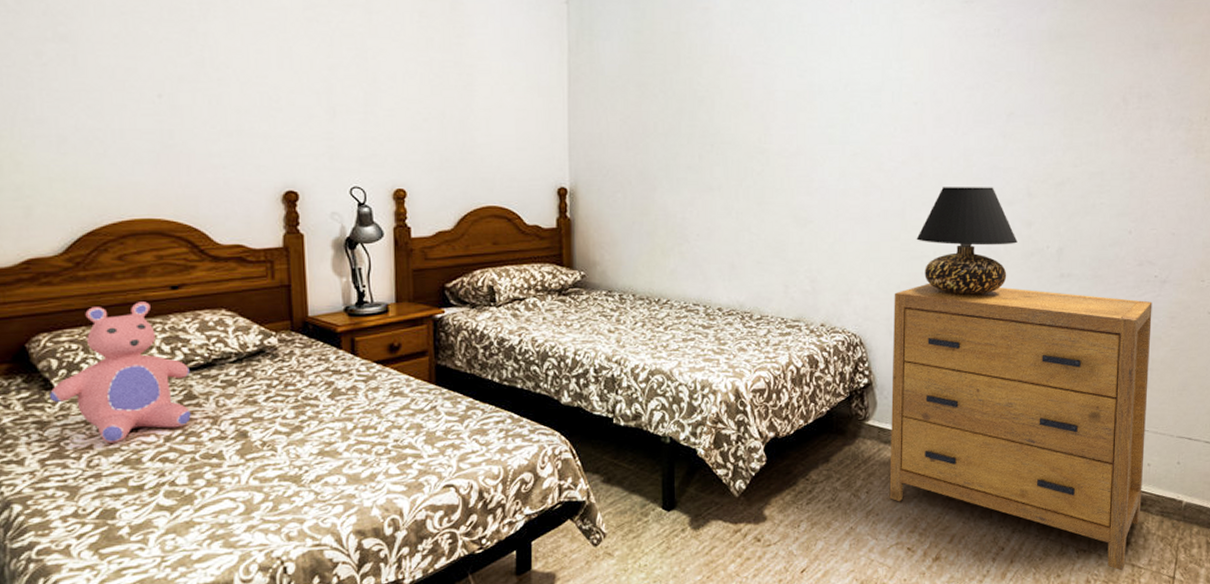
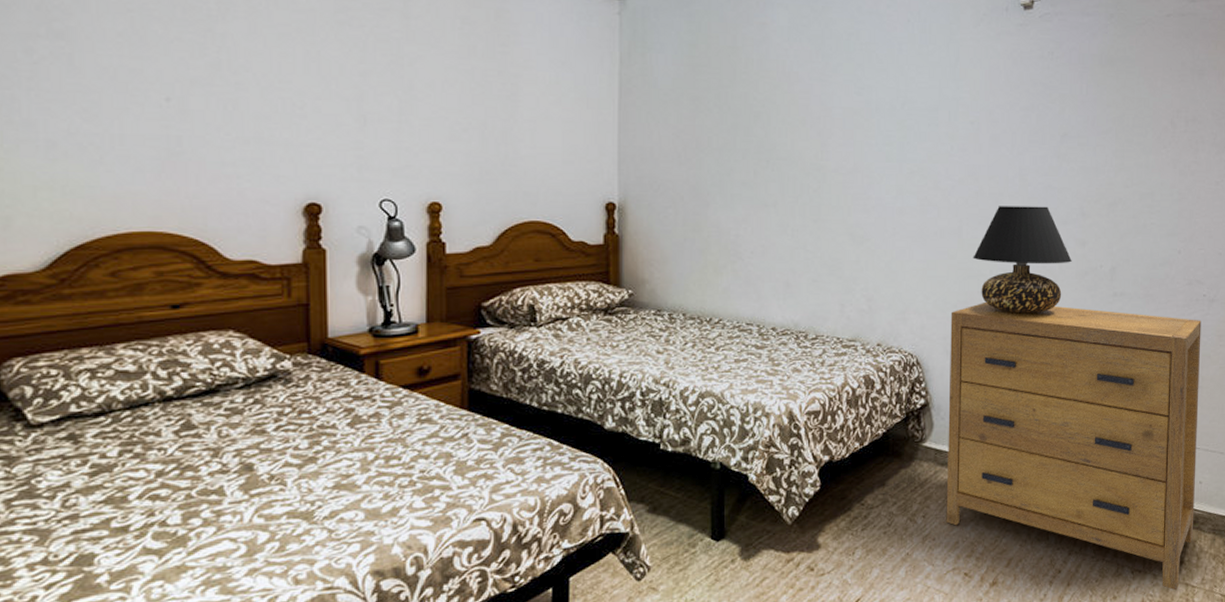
teddy bear: present [50,302,191,443] -> none [21,322,189,480]

